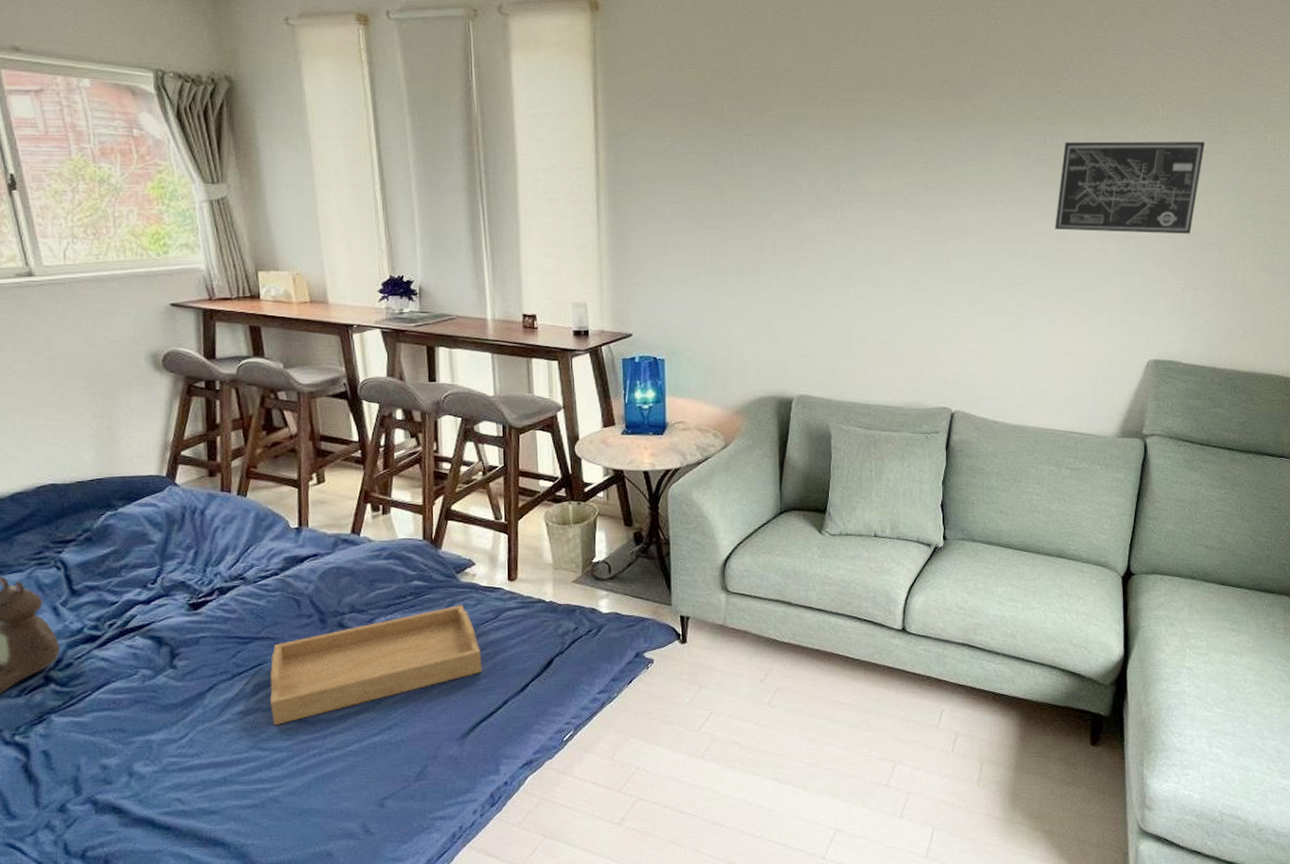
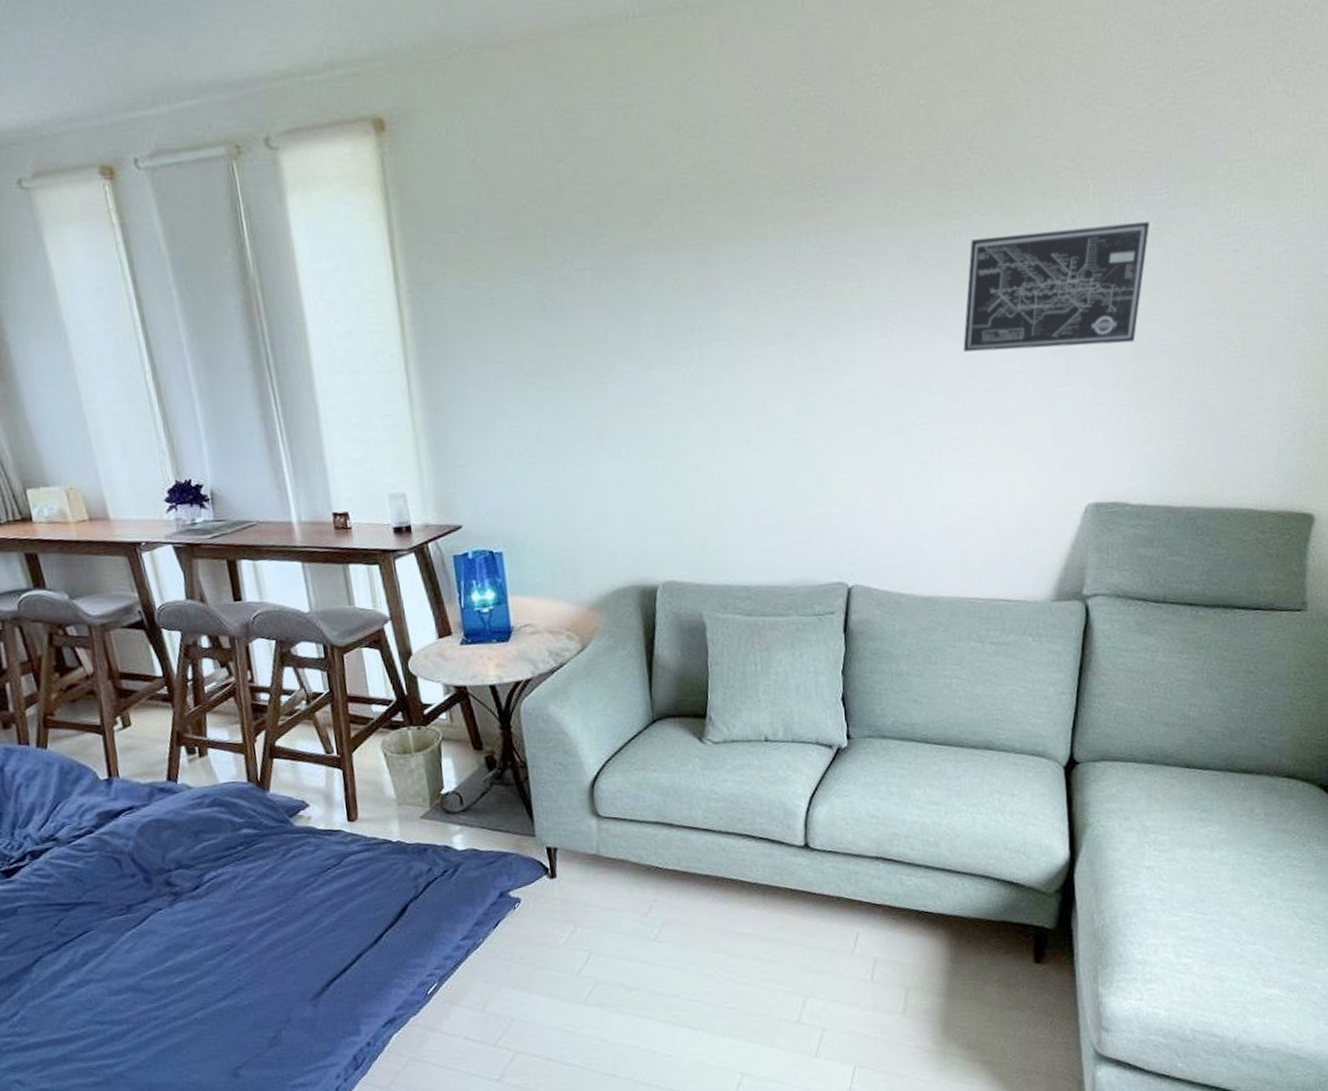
serving tray: present [269,605,482,725] -> none [97,852,330,996]

